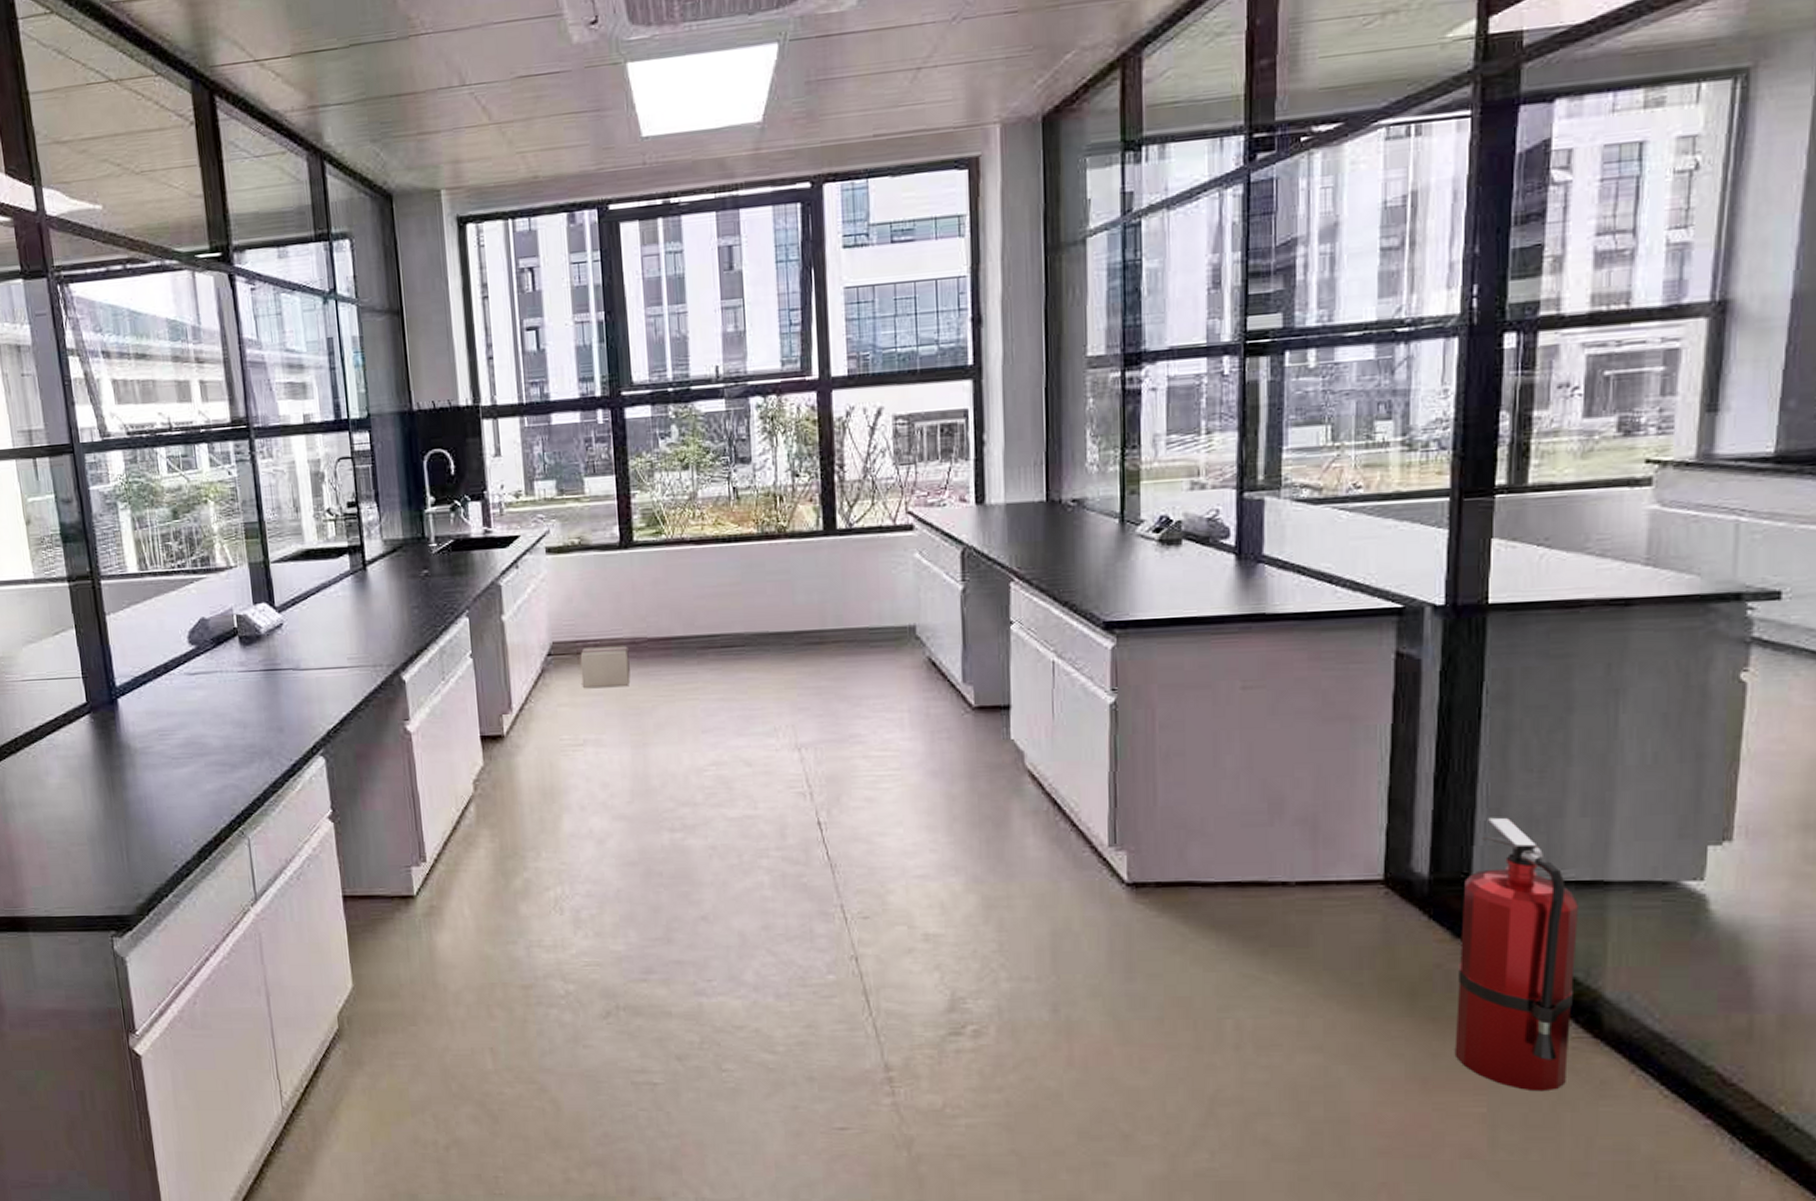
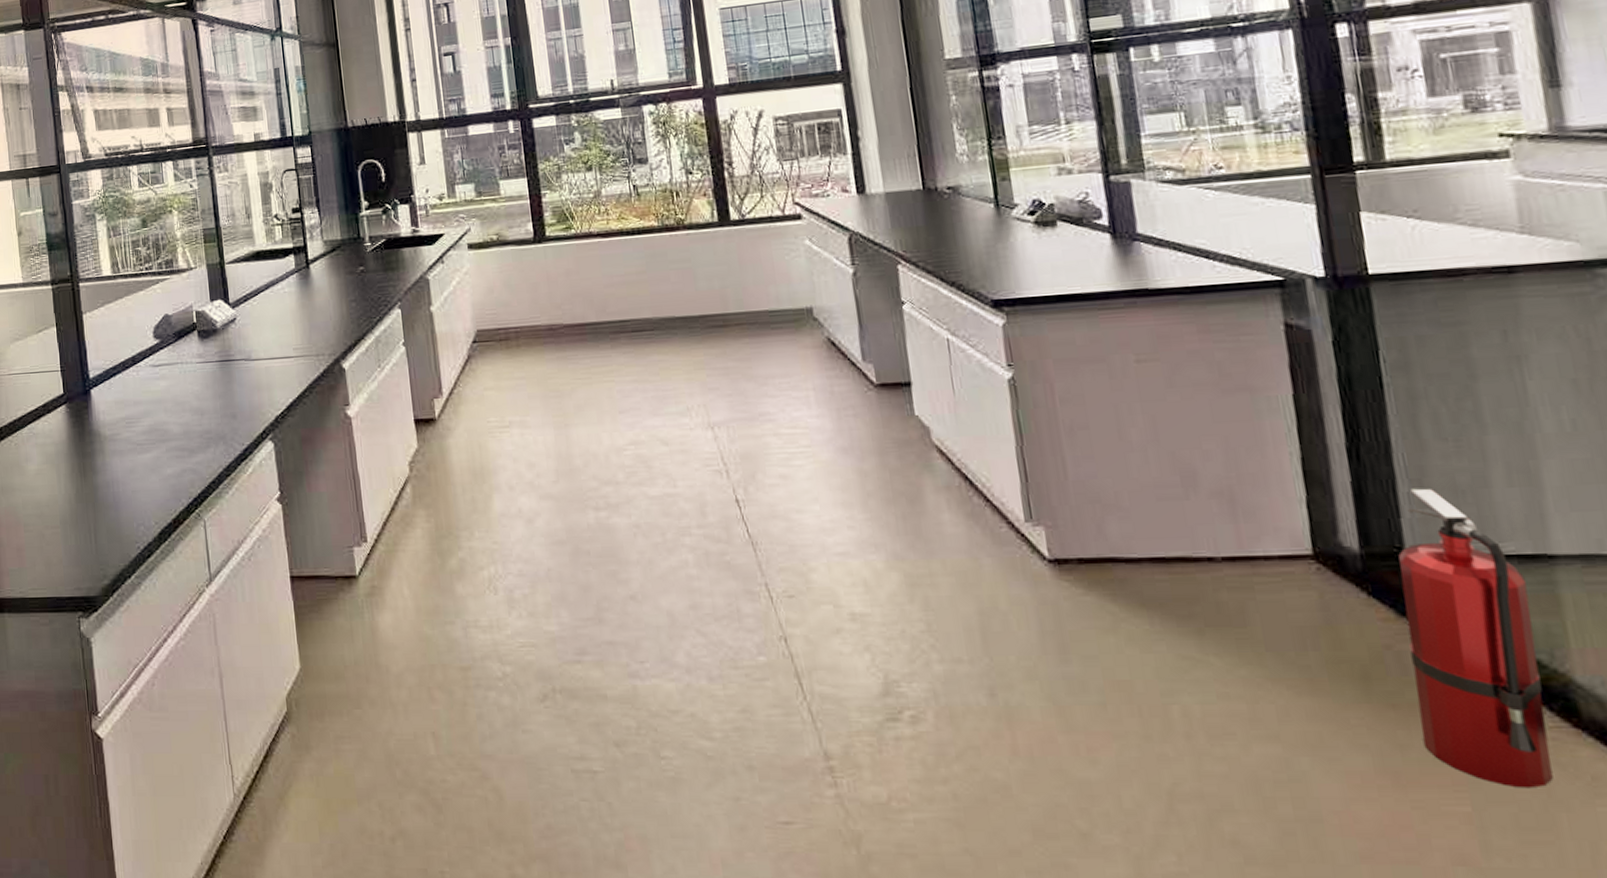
box: present [580,646,631,688] -> none [502,332,550,372]

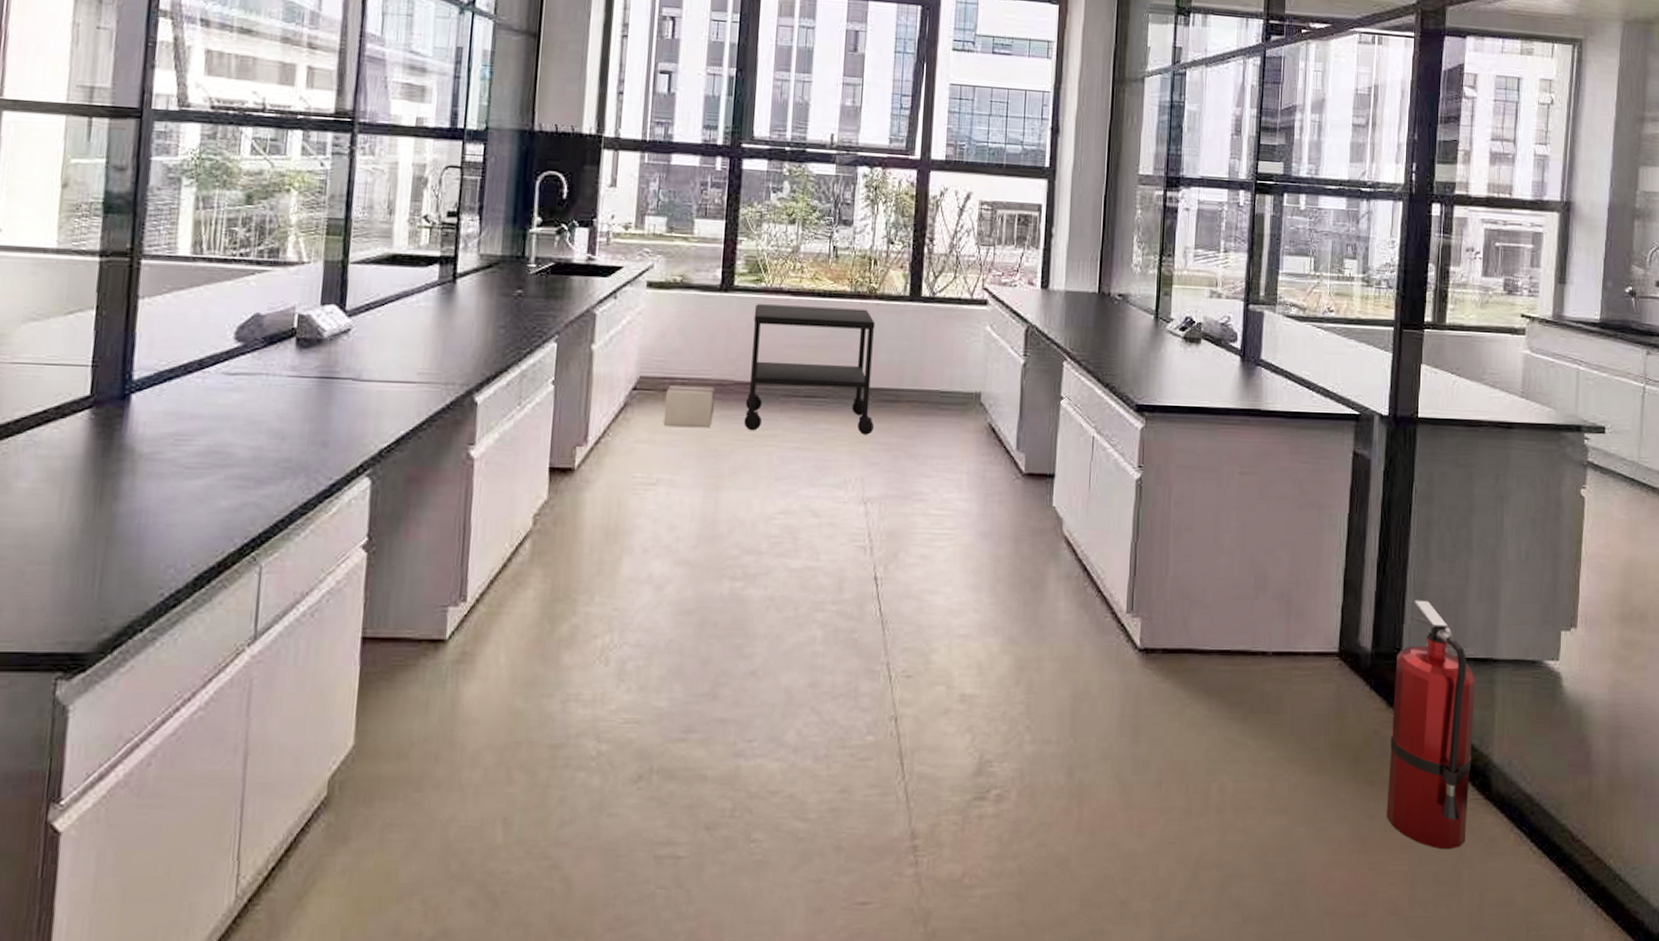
box: none [502,332,550,372] -> present [663,385,716,428]
utility cart: none [569,240,707,369] -> present [743,304,875,435]

